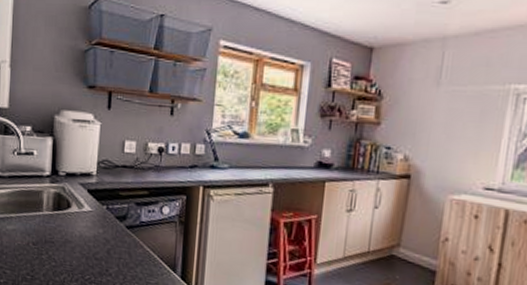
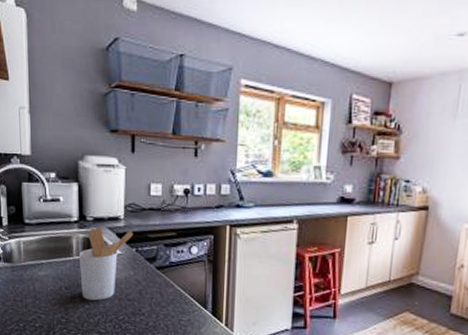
utensil holder: none [48,183,105,259] -> present [78,227,133,301]

